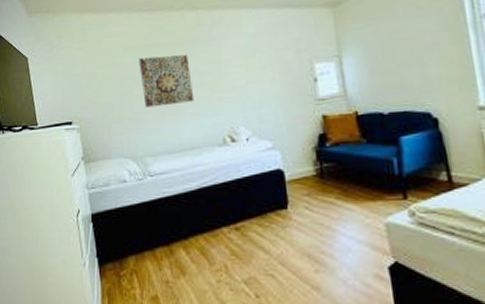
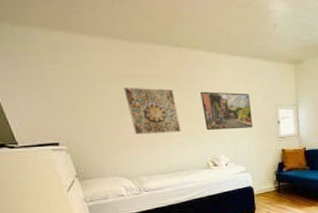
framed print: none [218,49,281,98] -> present [200,91,253,131]

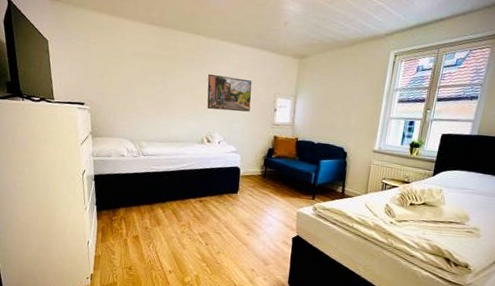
wall art: present [123,88,181,135] -> none [145,64,186,108]

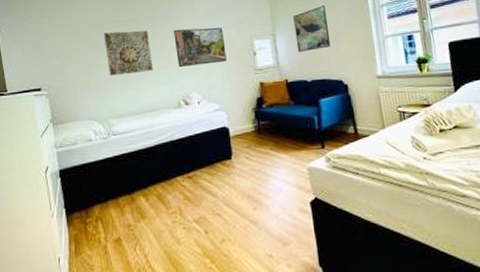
wall art: none [145,64,186,108] -> present [104,30,153,76]
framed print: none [312,79,347,118] -> present [293,6,330,52]

